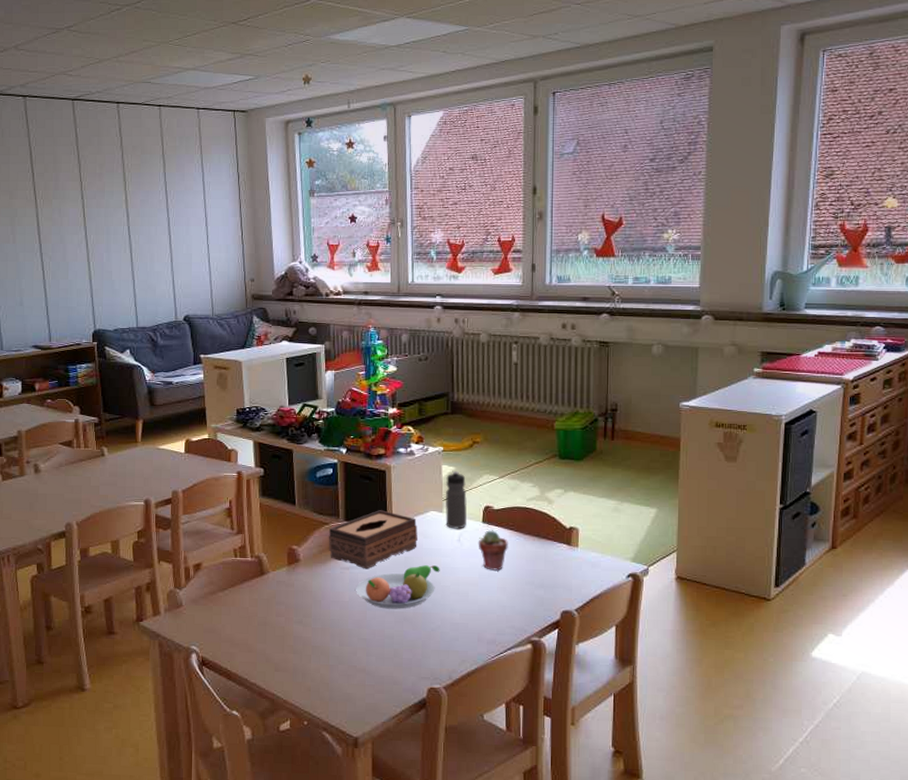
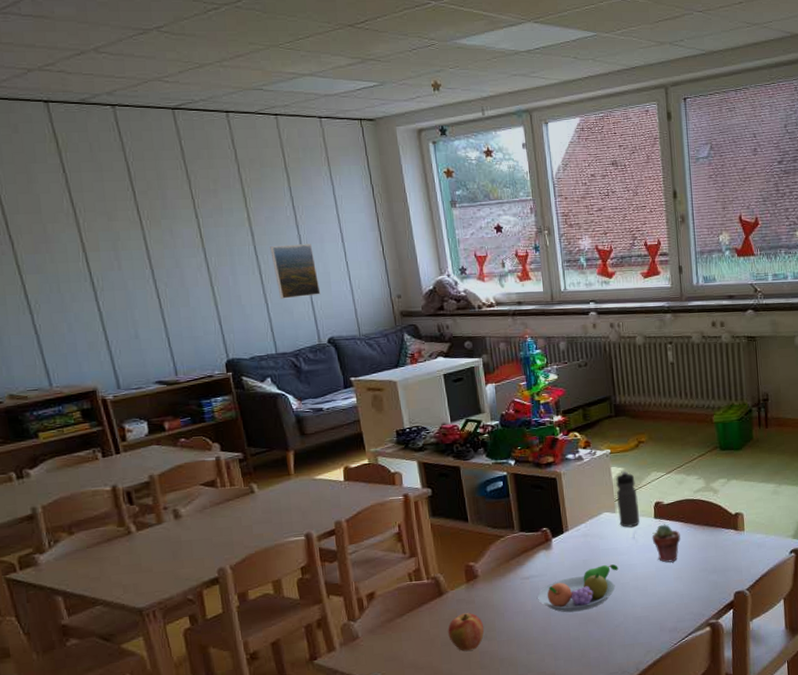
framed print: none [142,226,182,277] -> present [270,244,321,299]
apple: none [265,595,301,633] -> present [448,613,484,651]
tissue box: present [328,510,418,569] -> none [505,517,594,577]

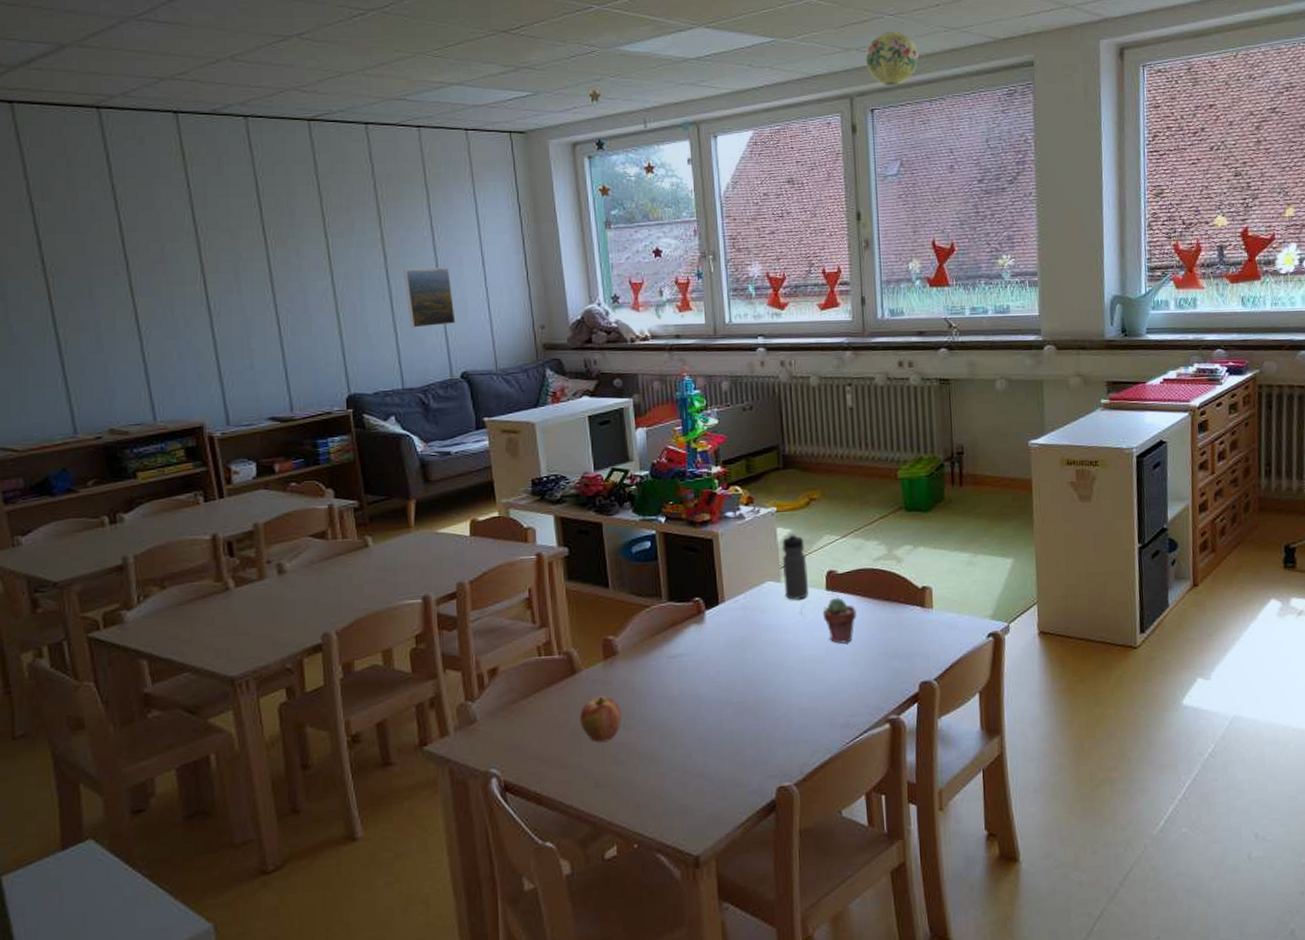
fruit bowl: present [537,564,618,613] -> none [686,644,782,700]
paper lantern: none [677,27,725,77] -> present [865,32,919,86]

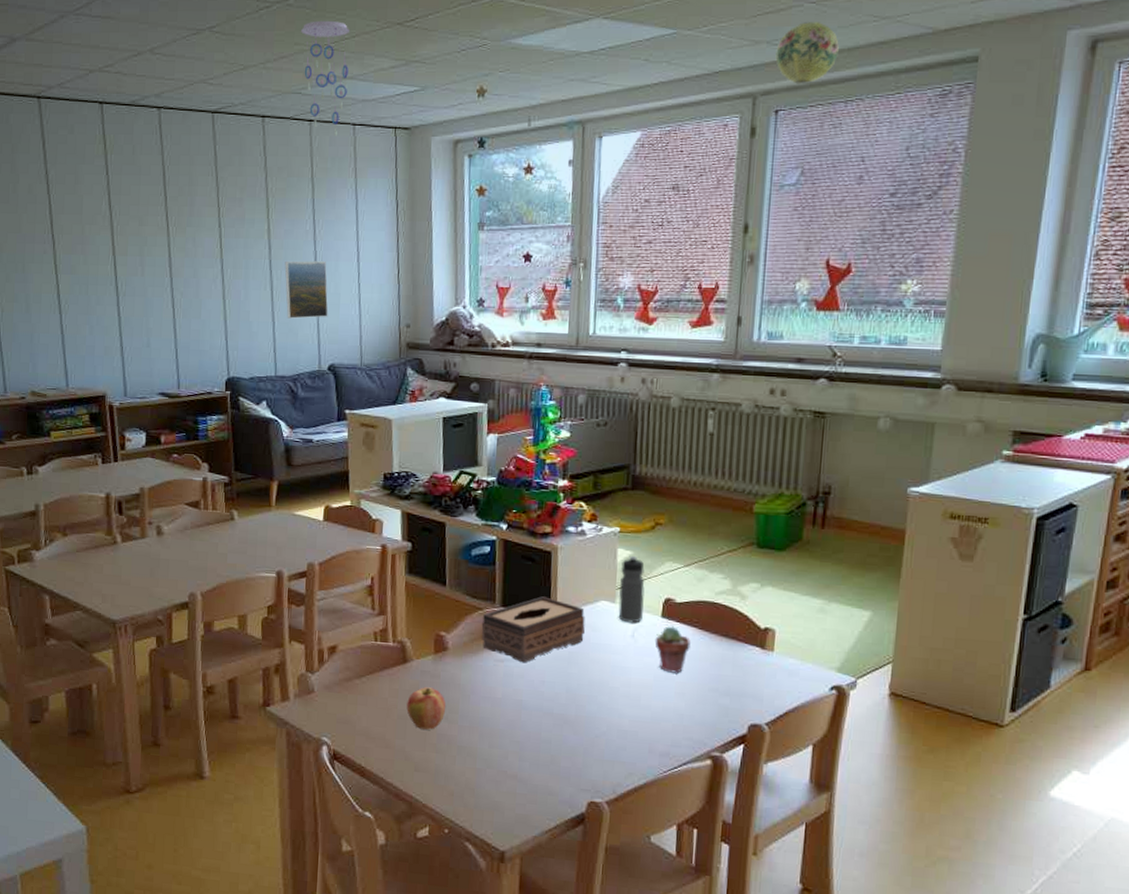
ceiling mobile: none [401,28,456,141] -> present [301,20,350,136]
tissue box: none [650,585,754,656] -> present [481,596,585,663]

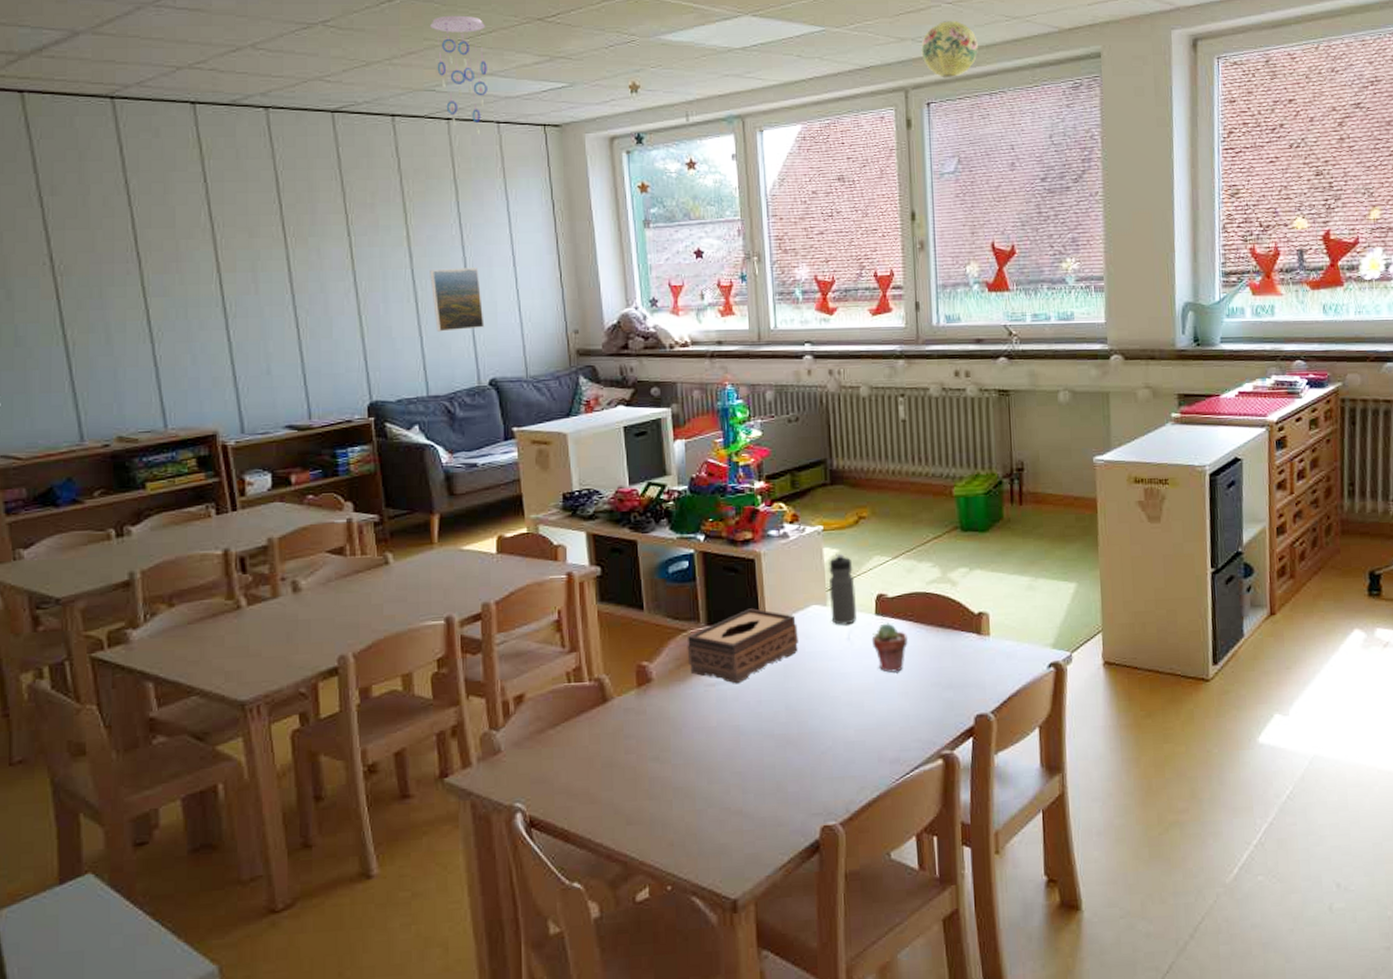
apple: present [406,687,446,730] -> none [611,726,656,775]

